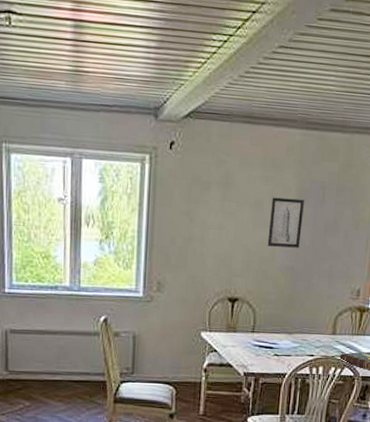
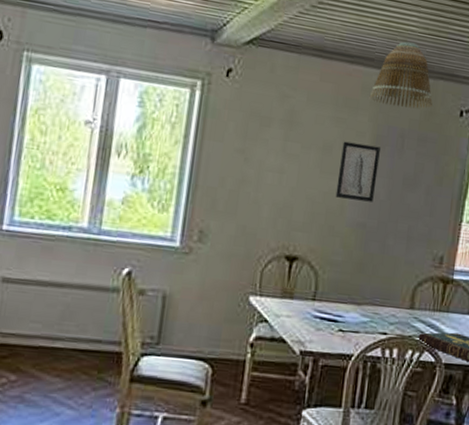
lamp shade: none [293,101,350,162] -> present [369,41,433,109]

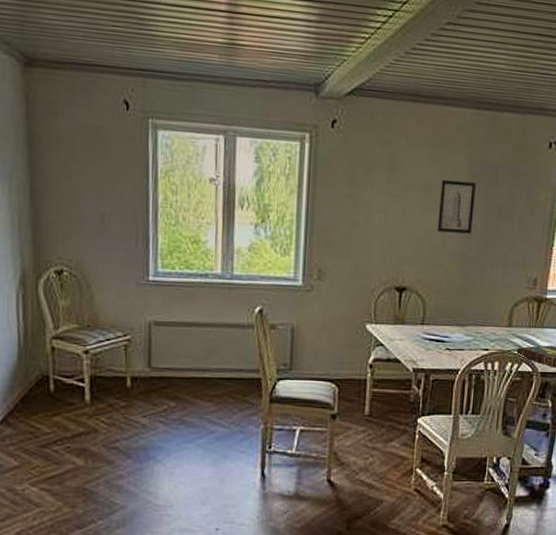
lamp shade: present [369,41,433,109] -> none [463,80,523,144]

